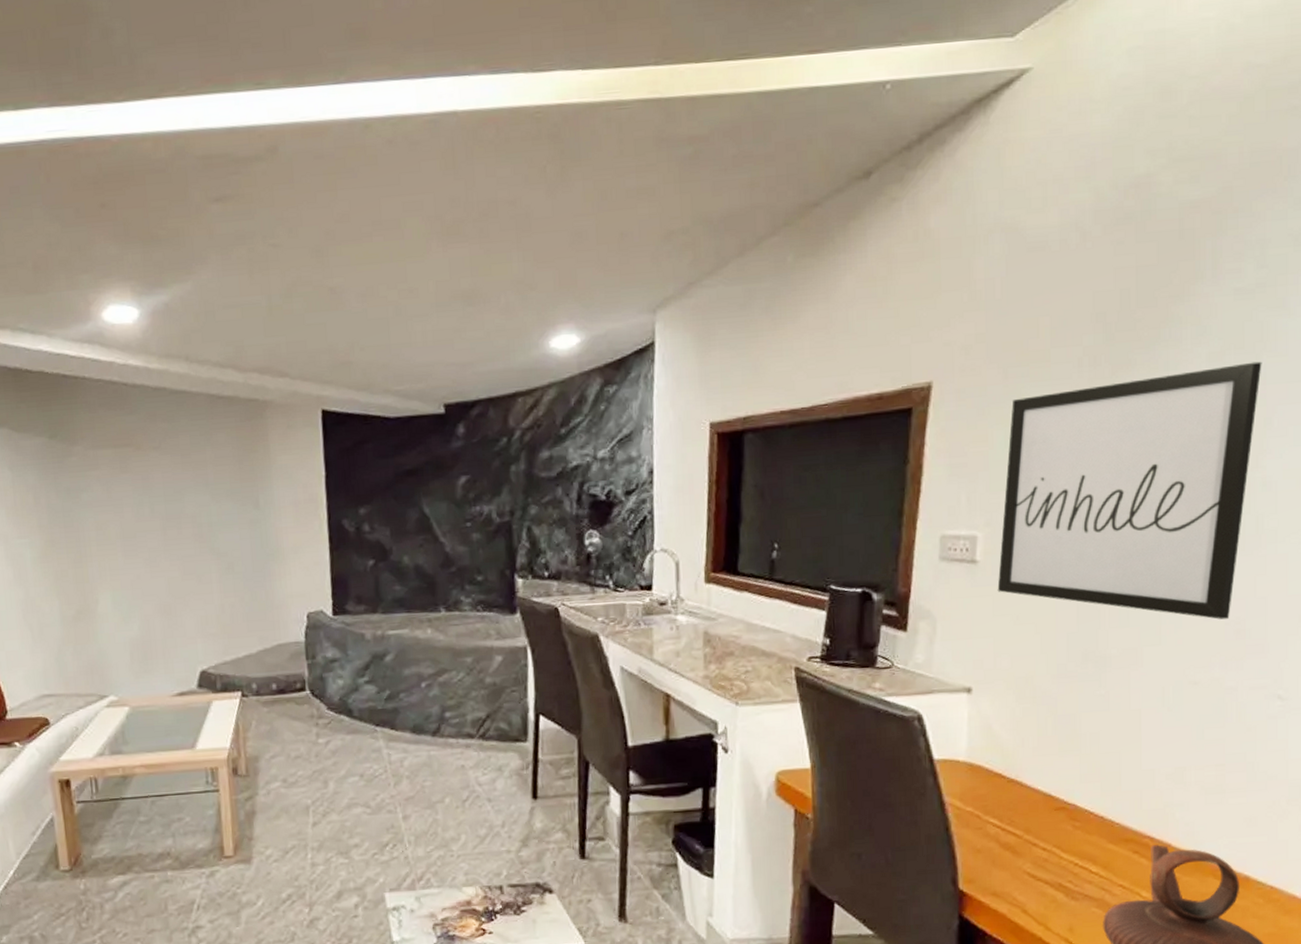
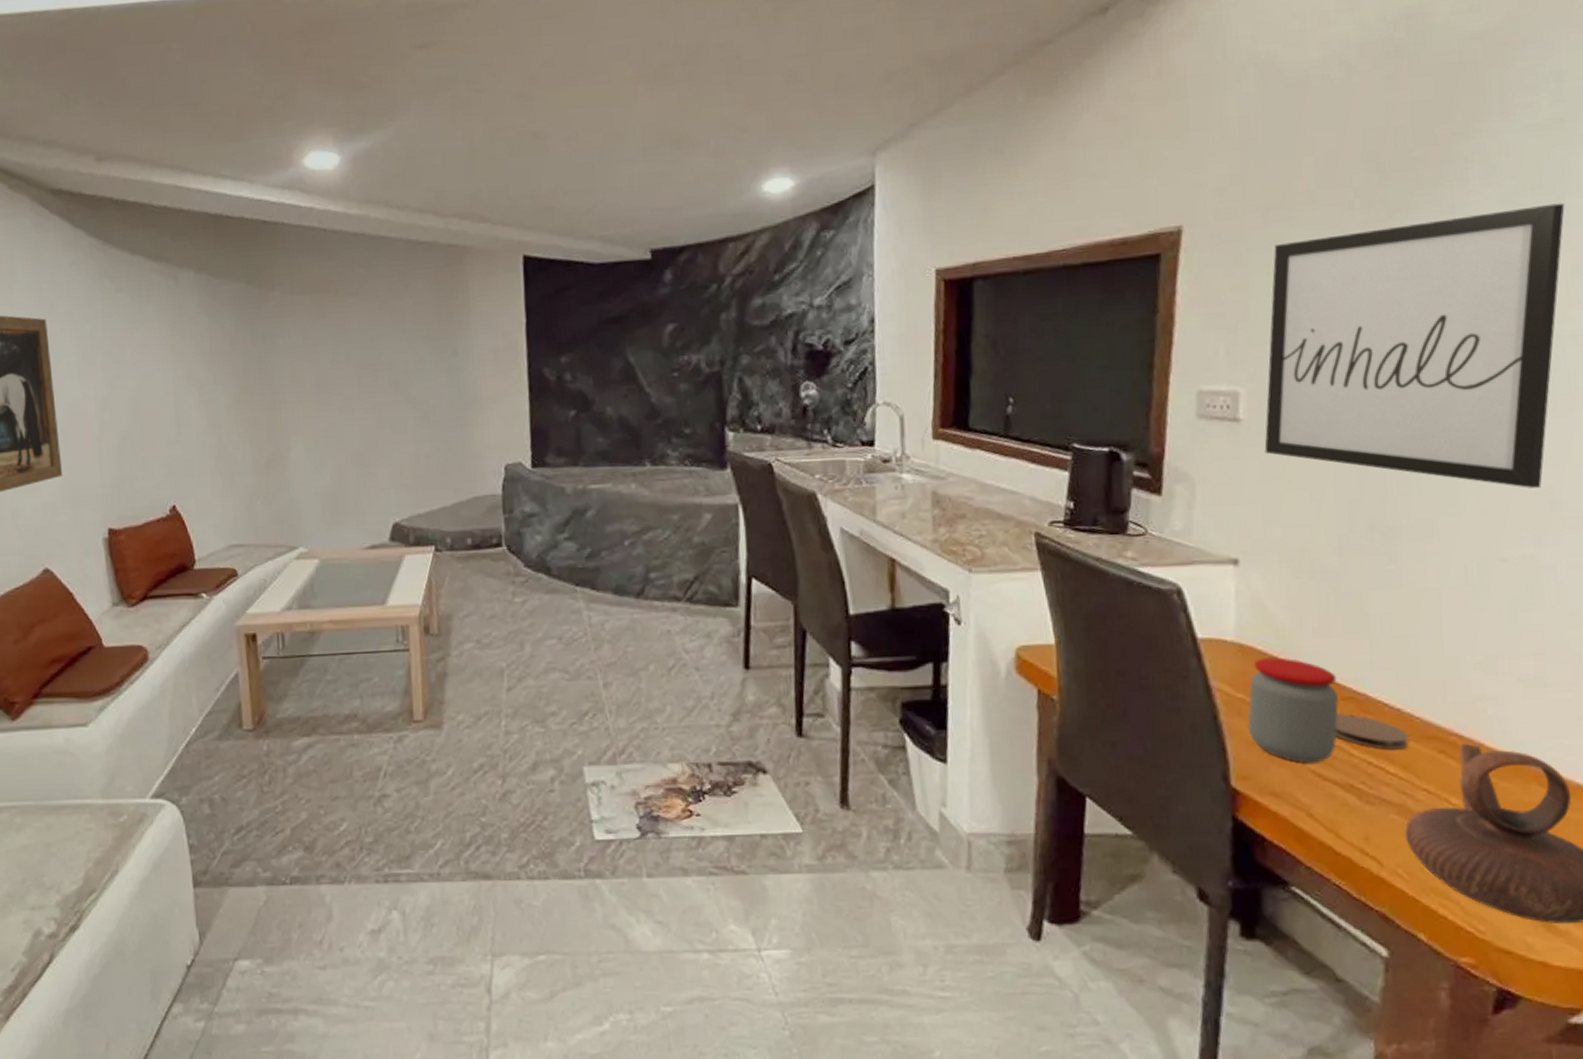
jar: none [975,774,1052,867] -> present [1248,657,1339,764]
coaster: none [1047,822,1109,852] -> present [1334,713,1409,750]

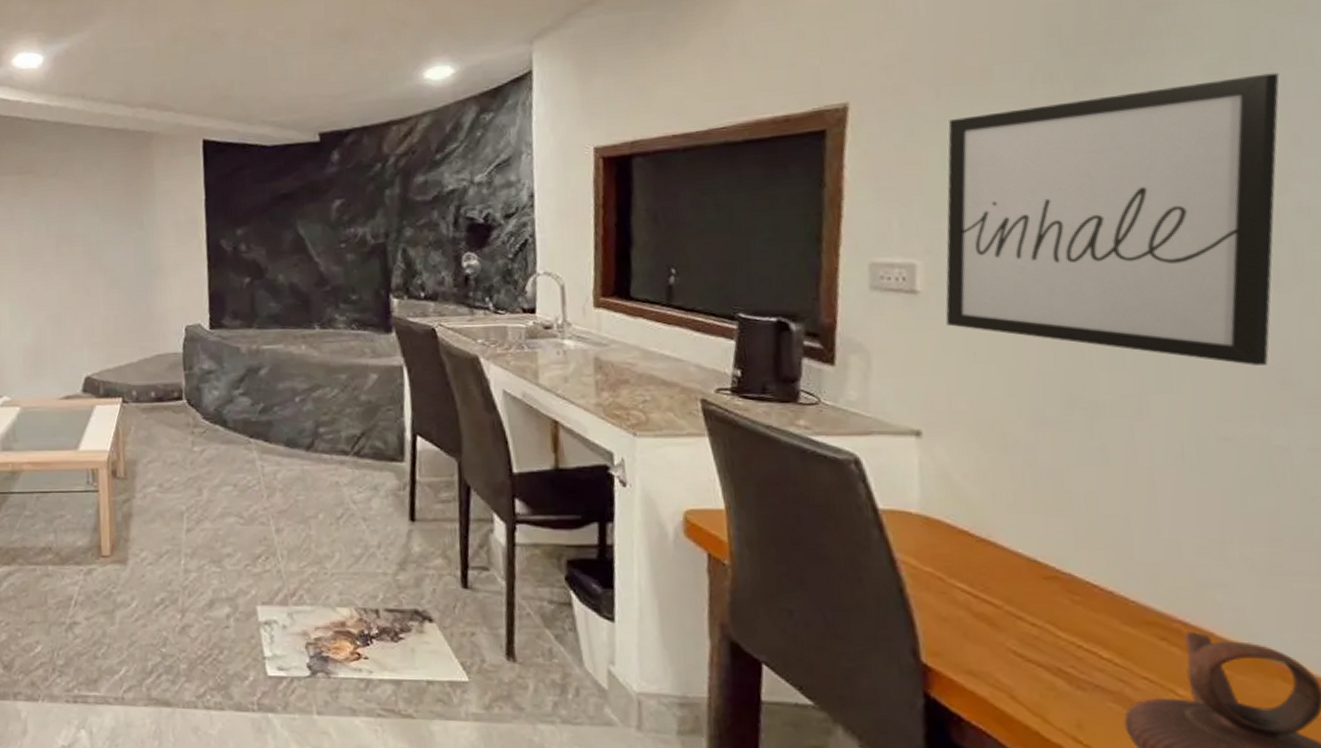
jar: present [1248,657,1339,764] -> none [937,532,1040,643]
coaster: present [1334,713,1409,750] -> none [1036,593,1124,634]

